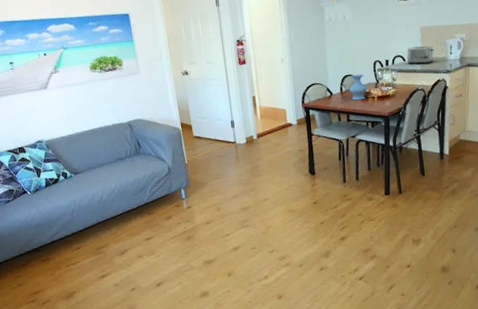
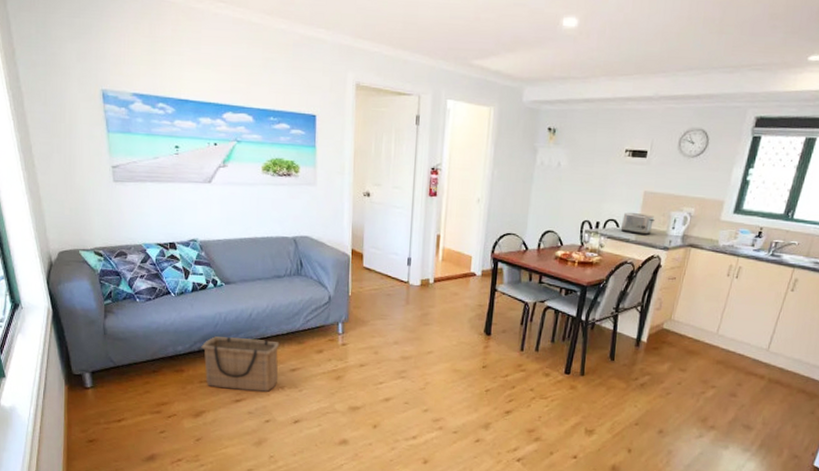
basket: none [62,217,136,269] -> present [201,336,280,392]
vase: present [349,74,367,101] -> none [548,231,569,262]

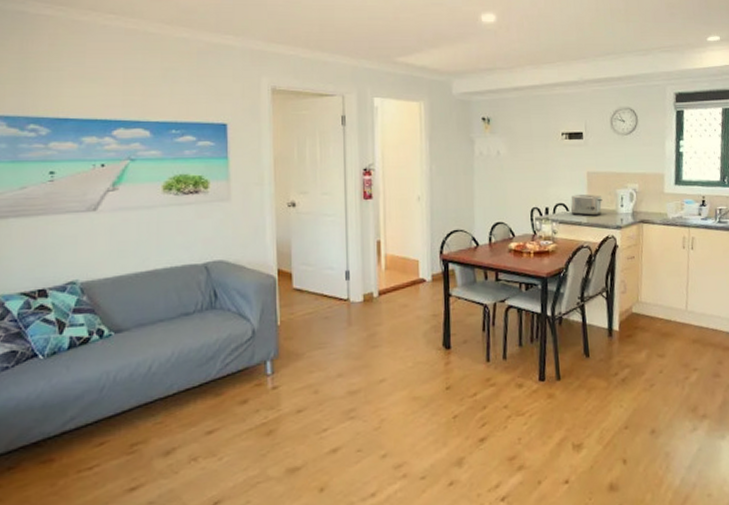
basket: present [201,336,280,392] -> none [80,398,190,476]

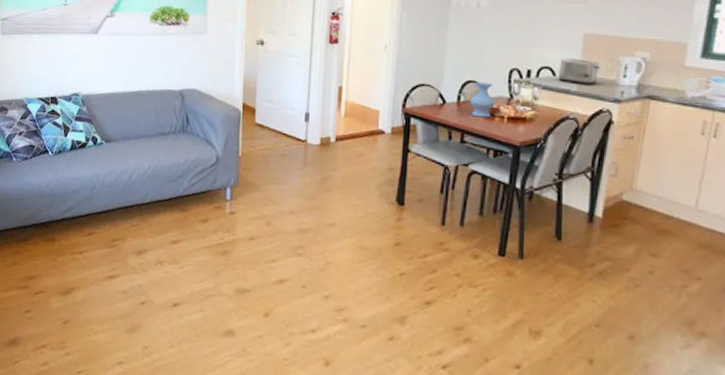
vase: none [500,222,522,255] -> present [470,81,495,118]

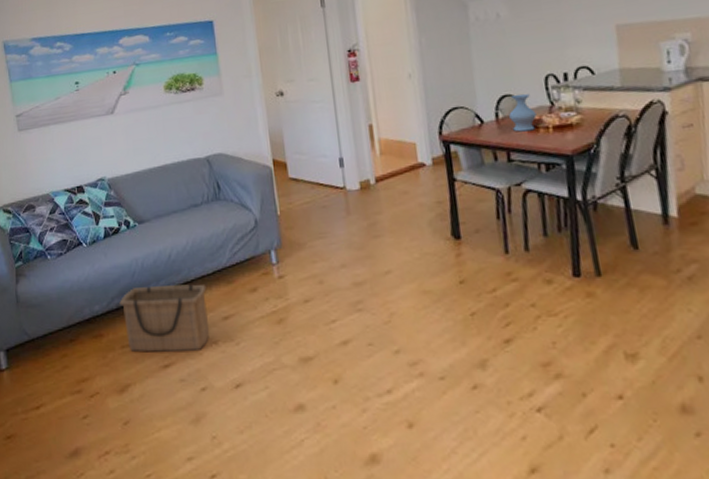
basket: none [75,201,161,267] -> present [119,284,210,352]
toaster: present [558,57,600,86] -> none [596,51,641,79]

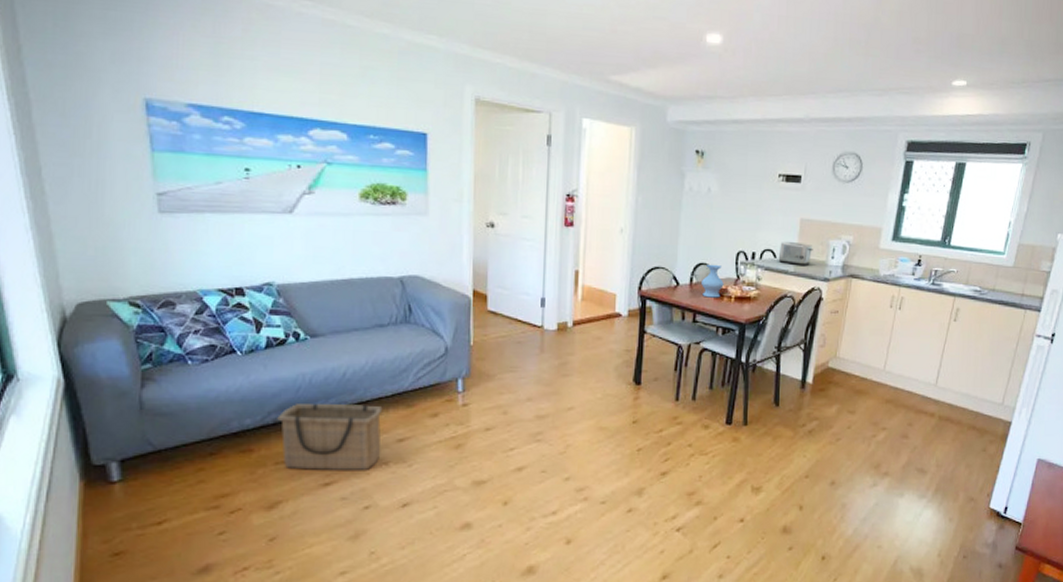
toaster: none [596,51,641,79] -> present [778,241,813,267]

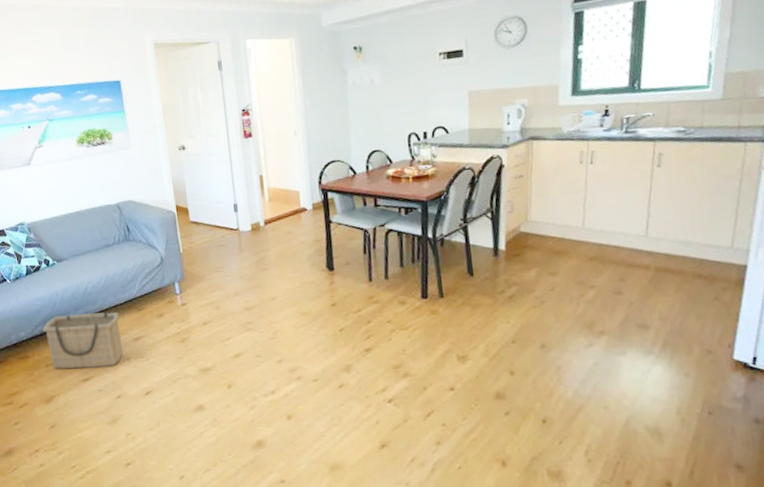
vase: present [701,264,724,298] -> none [377,149,400,182]
toaster: present [778,241,813,267] -> none [450,114,486,138]

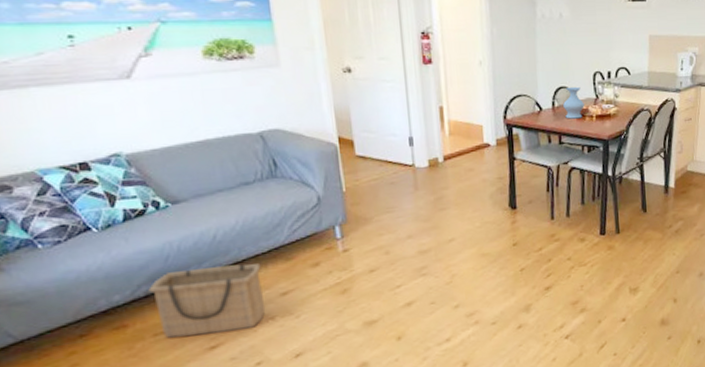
vase: none [377,149,400,182] -> present [563,86,584,119]

